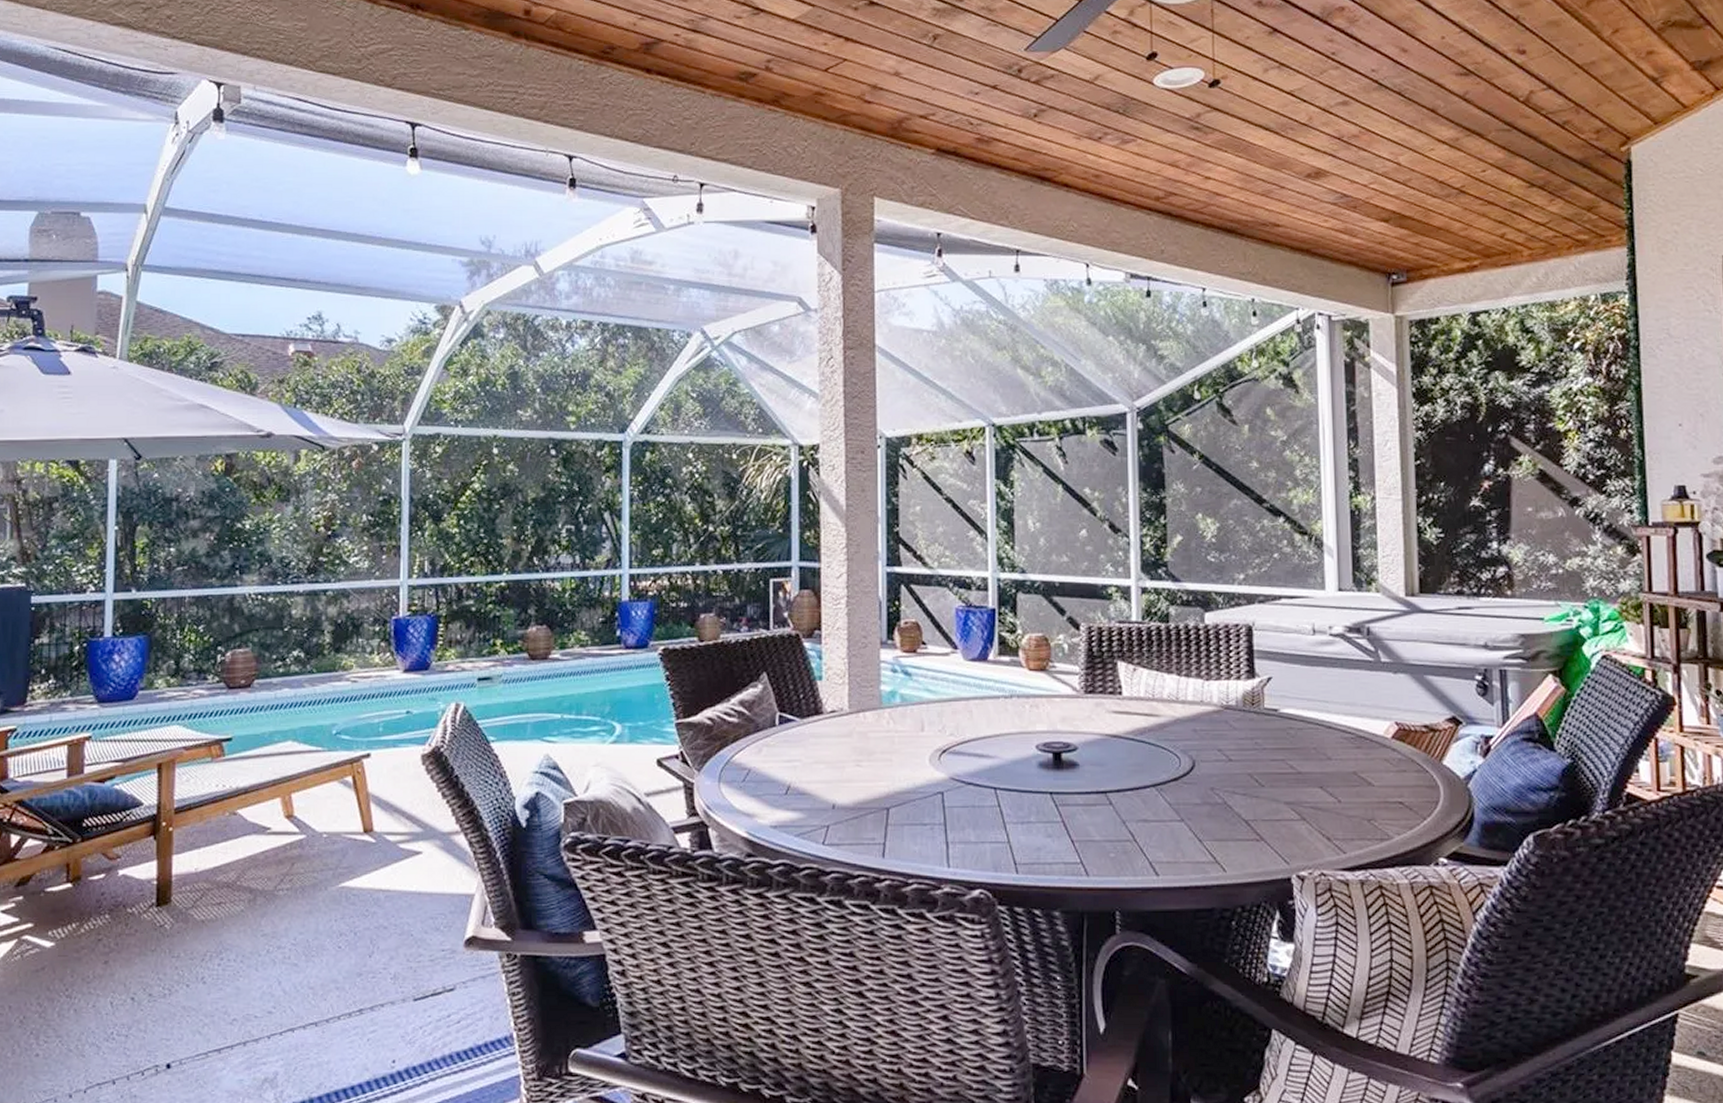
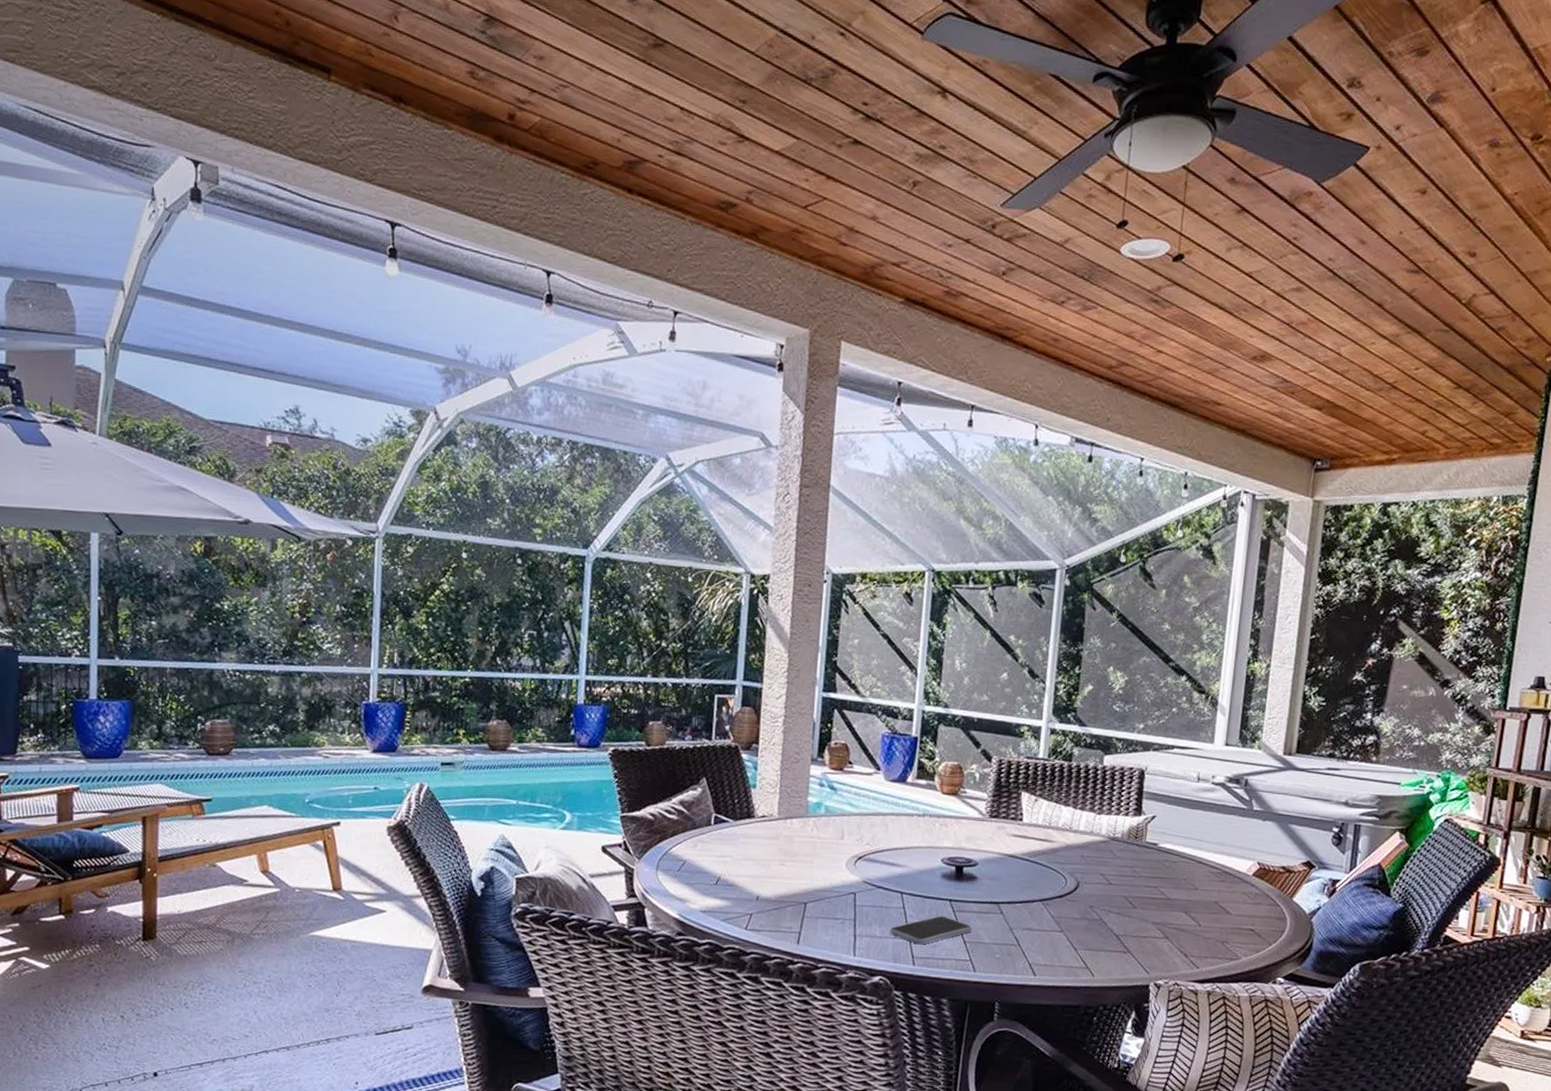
mobile phone: none [985,812,1080,848] -> present [889,915,973,945]

